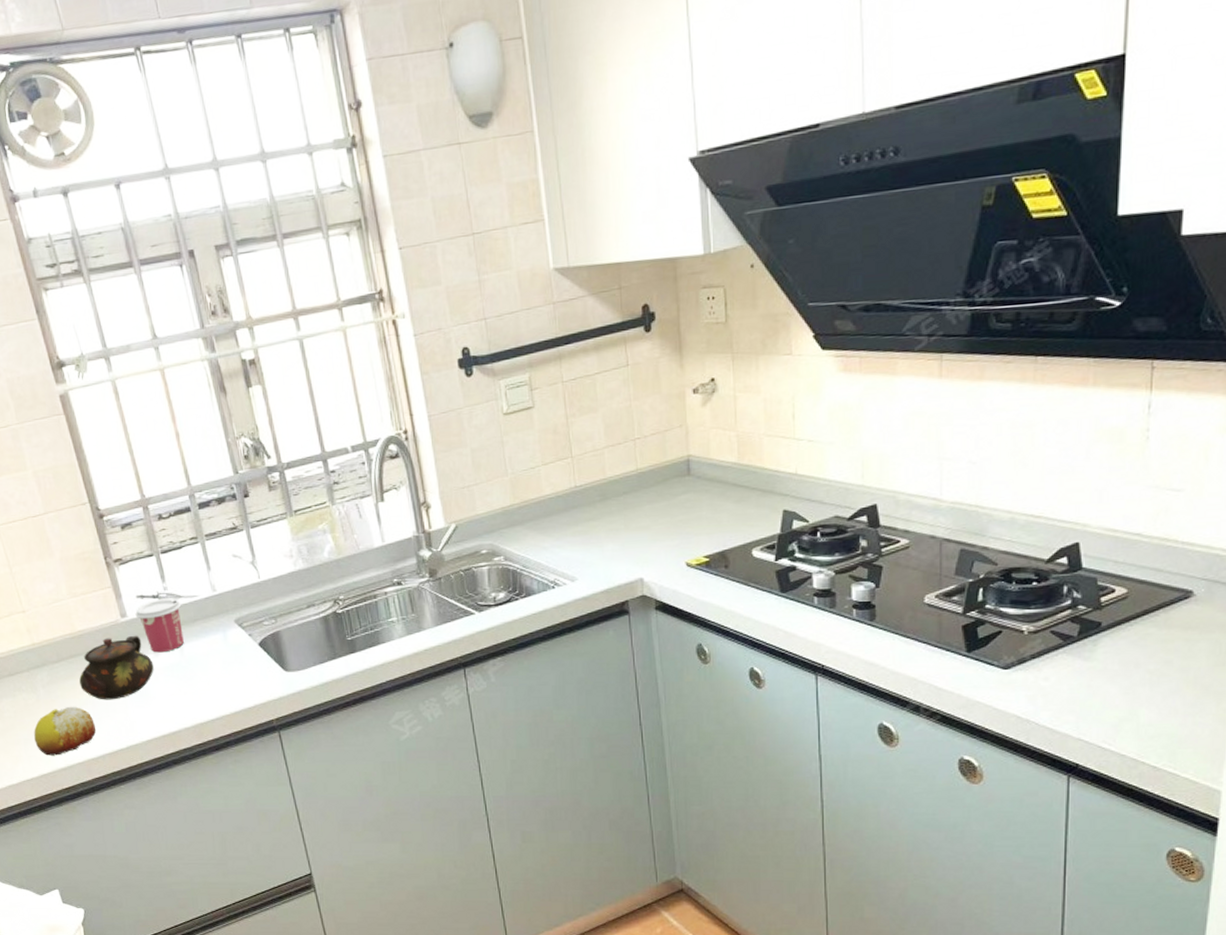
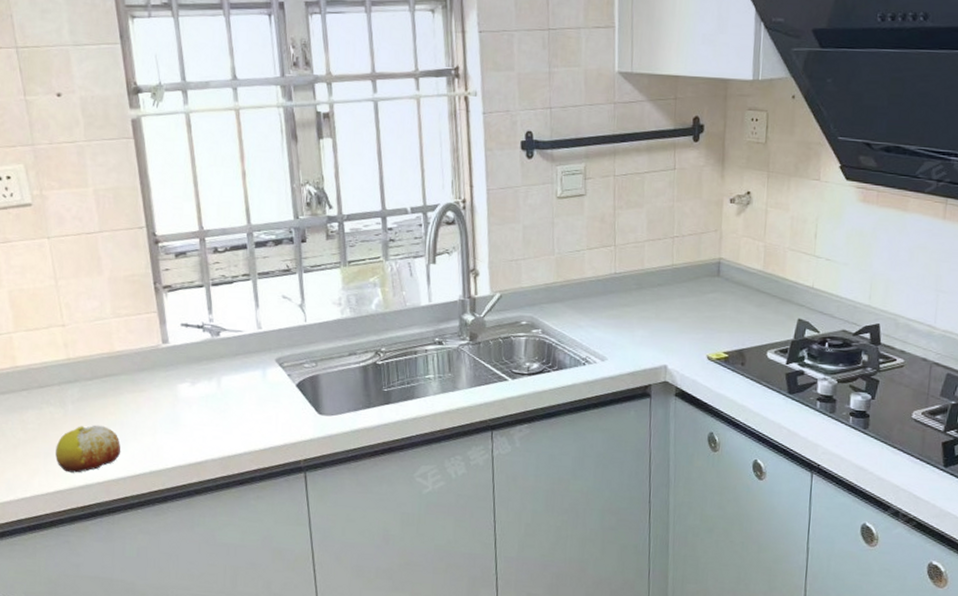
teapot: present [79,635,154,700] -> none [111,361,189,424]
cup: present [135,598,184,653] -> none [177,329,225,383]

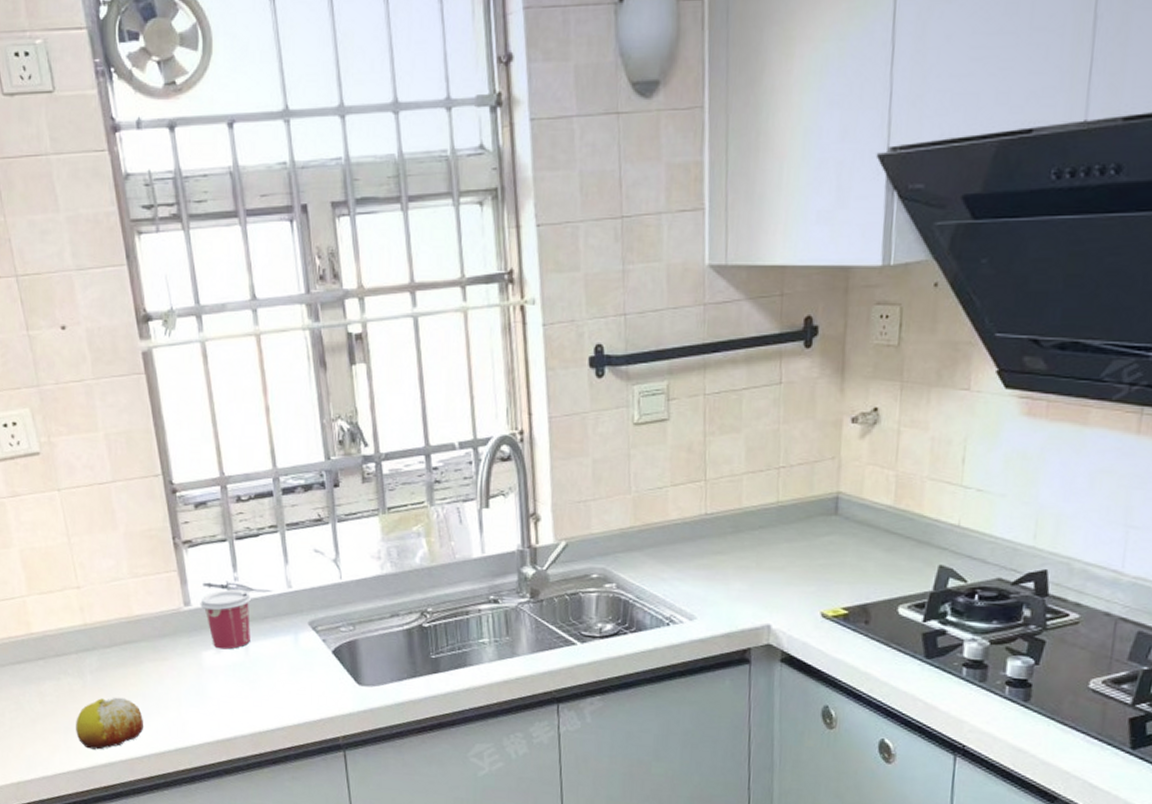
cup: none [177,329,225,383] -> present [200,589,252,650]

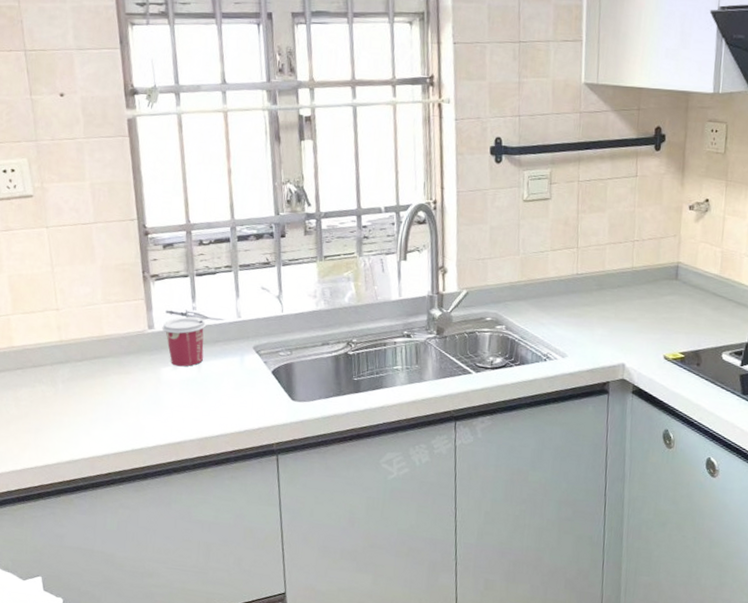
fruit: present [76,697,144,750] -> none [45,404,106,449]

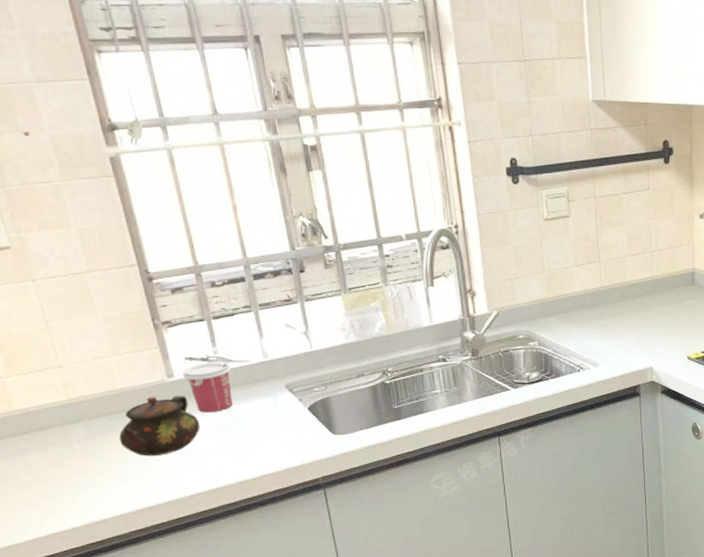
teapot: none [98,345,171,404] -> present [119,395,200,456]

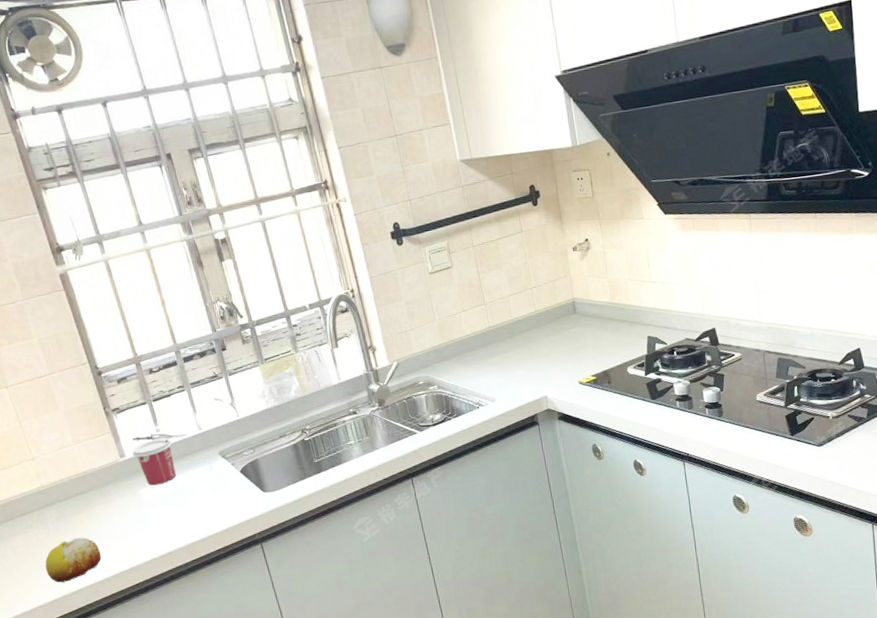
fruit: none [66,461,136,509] -> present [45,537,102,583]
teapot: present [119,395,200,456] -> none [85,471,151,530]

